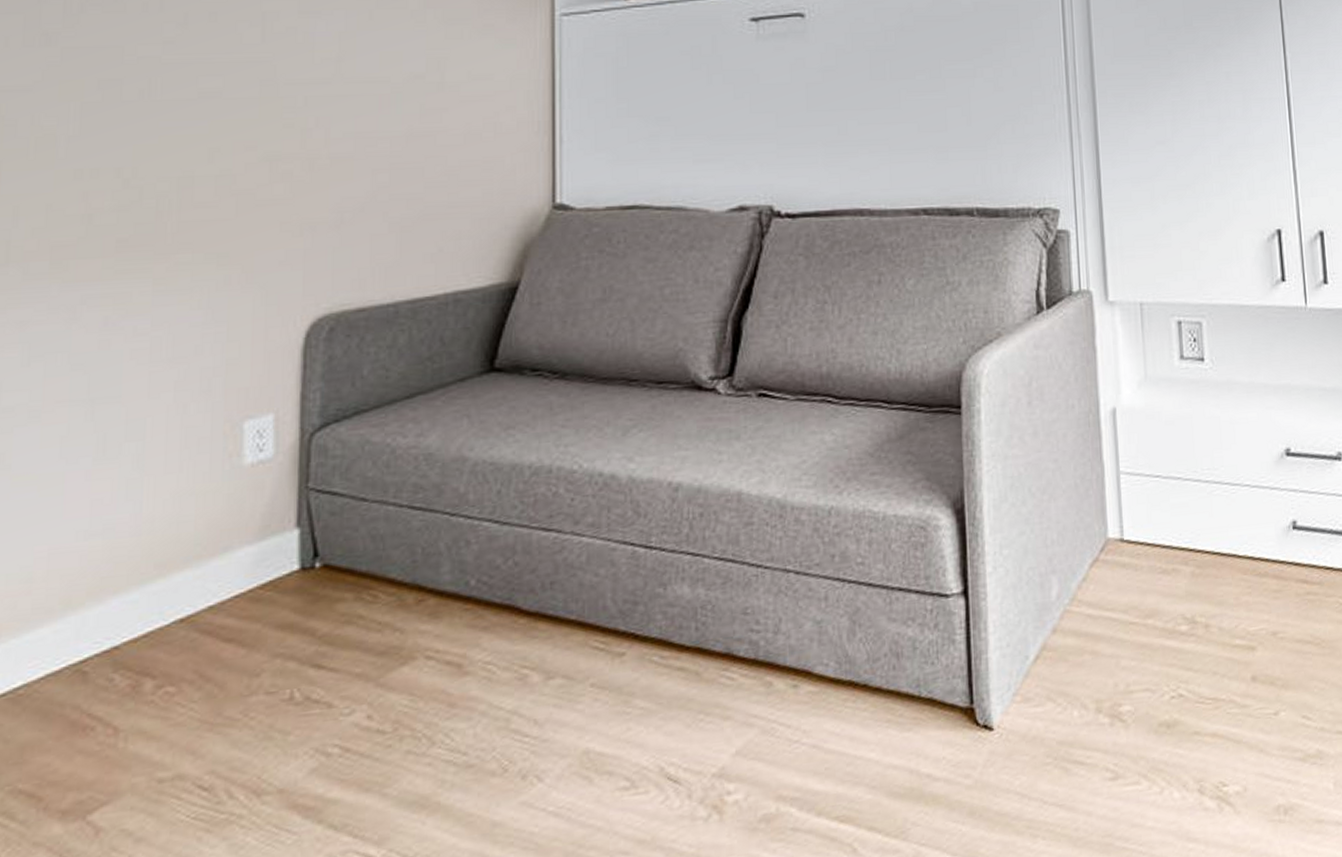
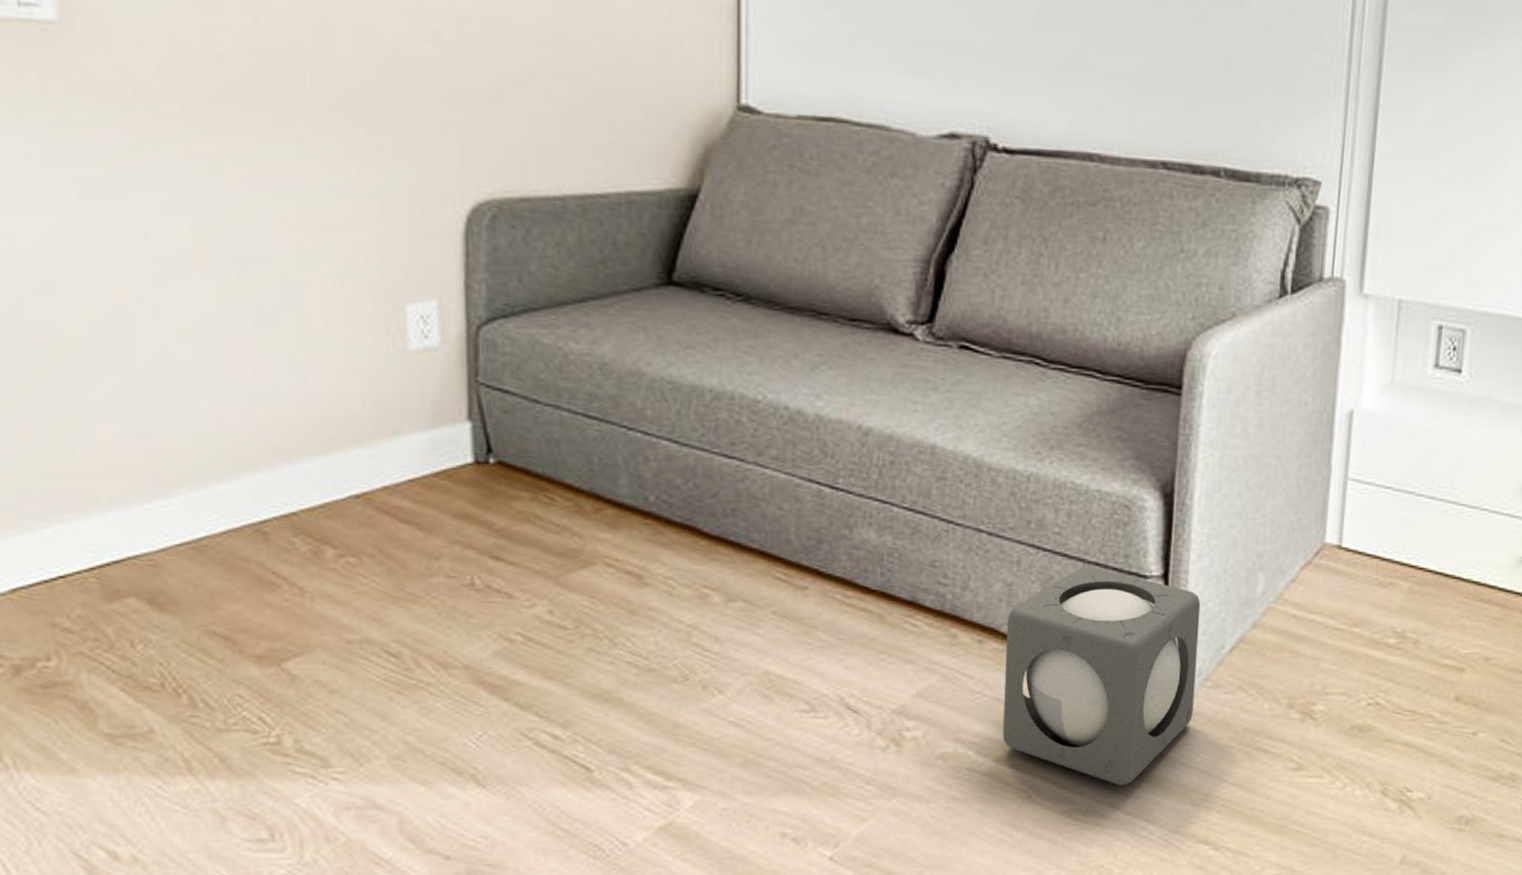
speaker: none [819,592,1007,825] -> present [1003,566,1201,786]

